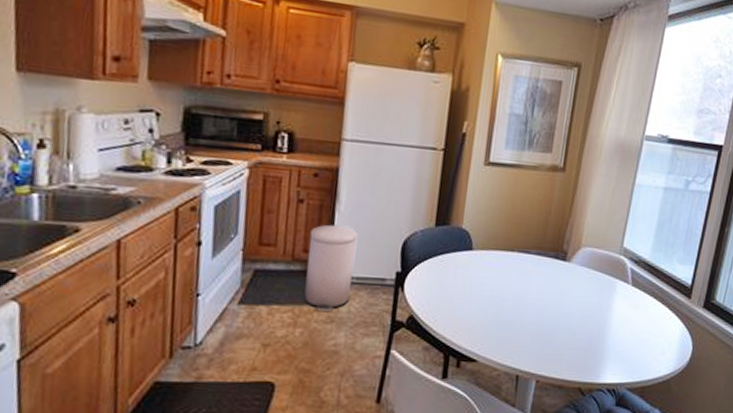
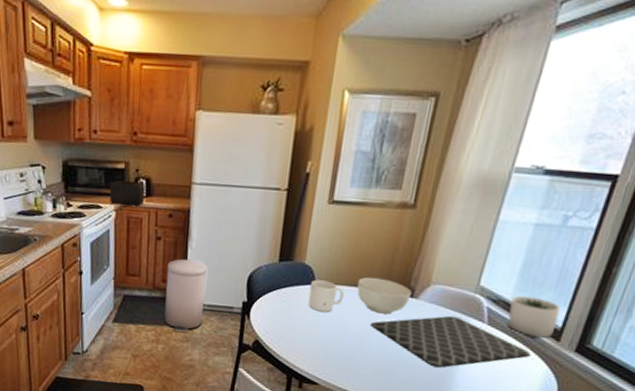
toaster: none [242,133,288,163] -> present [109,181,146,206]
mug: none [465,245,502,280] -> present [308,280,345,312]
bowl: none [513,240,564,280] -> present [357,276,412,315]
placemat: none [528,278,669,333] -> present [371,315,532,368]
planter: none [648,255,690,296] -> present [508,295,561,338]

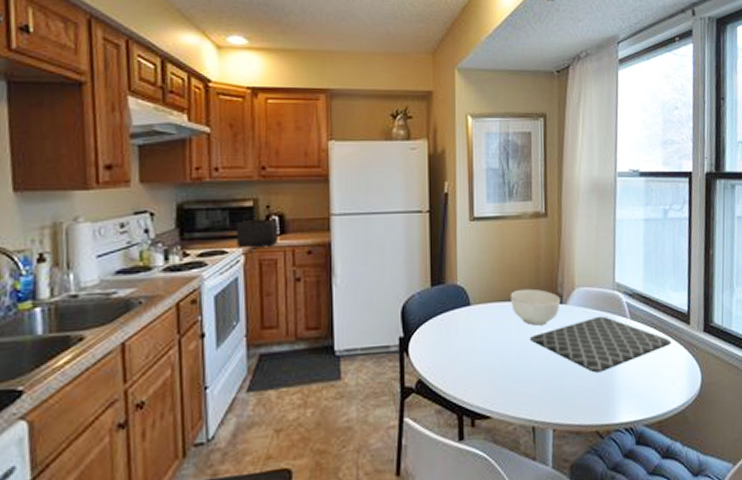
pedal bin: present [164,258,207,333] -> none [310,298,357,389]
mug: present [308,280,345,312] -> none [465,300,500,334]
planter: present [508,295,561,338] -> none [644,285,684,324]

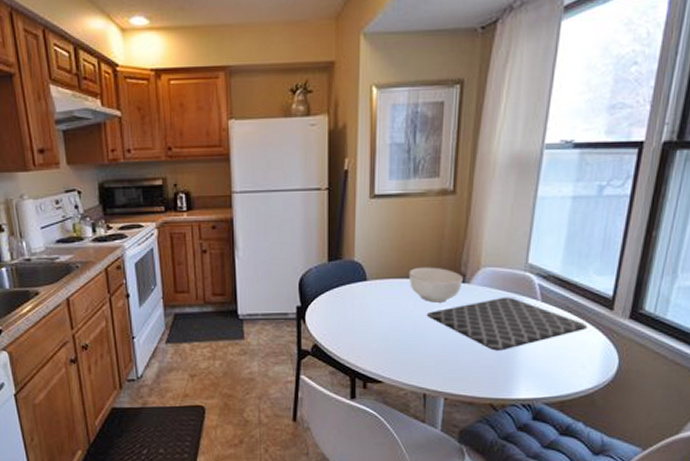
toaster: present [235,220,279,247] -> none [148,197,186,221]

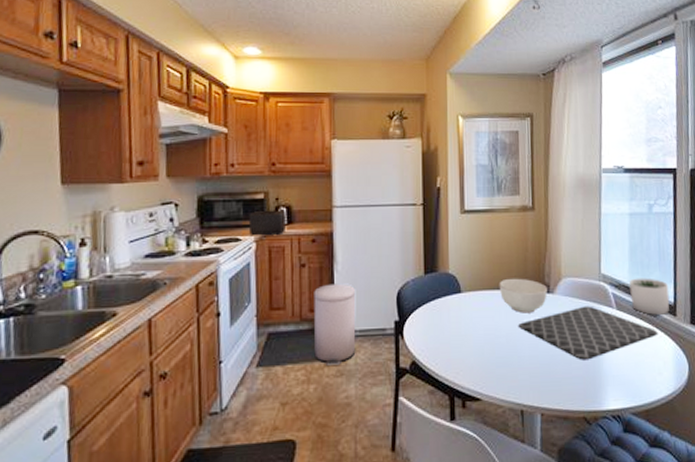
toaster: none [148,197,186,221] -> present [248,211,287,235]
pedal bin: none [216,269,258,346] -> present [313,283,356,367]
planter: none [560,269,610,308] -> present [629,278,670,315]

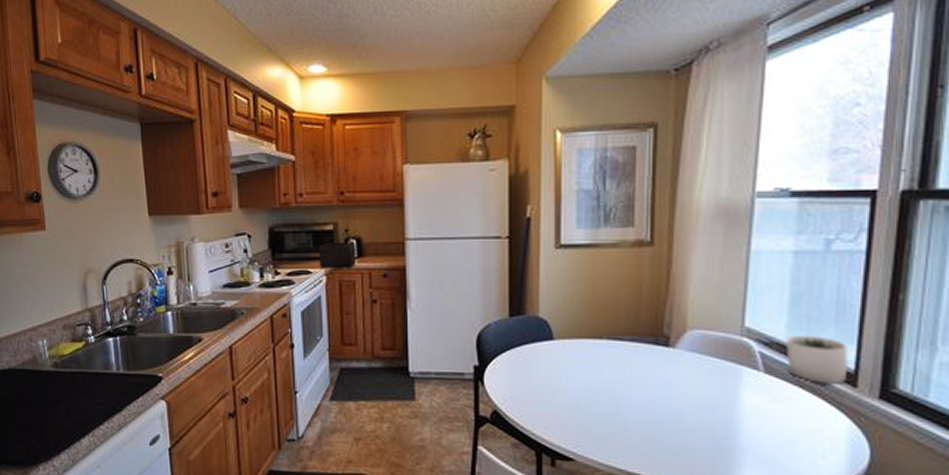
pedal bin: present [313,283,356,367] -> none [386,322,431,408]
bowl: present [499,278,547,313] -> none [601,326,666,369]
placemat: present [519,306,658,360] -> none [626,365,826,430]

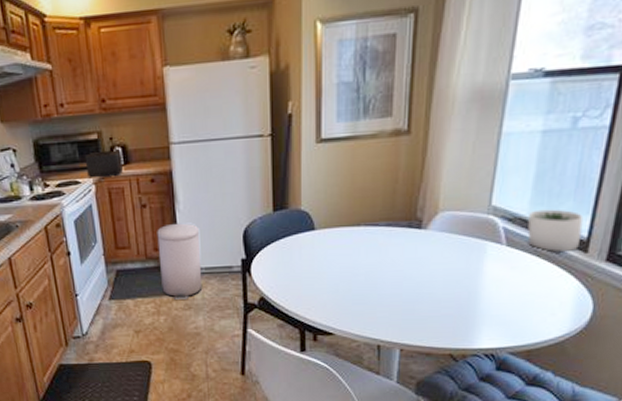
pedal bin: none [386,322,431,408] -> present [157,223,203,301]

